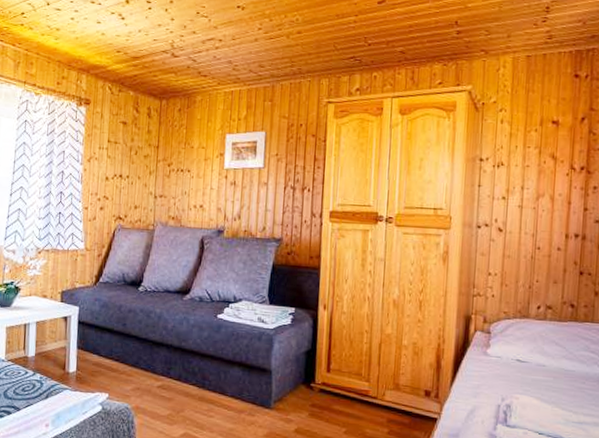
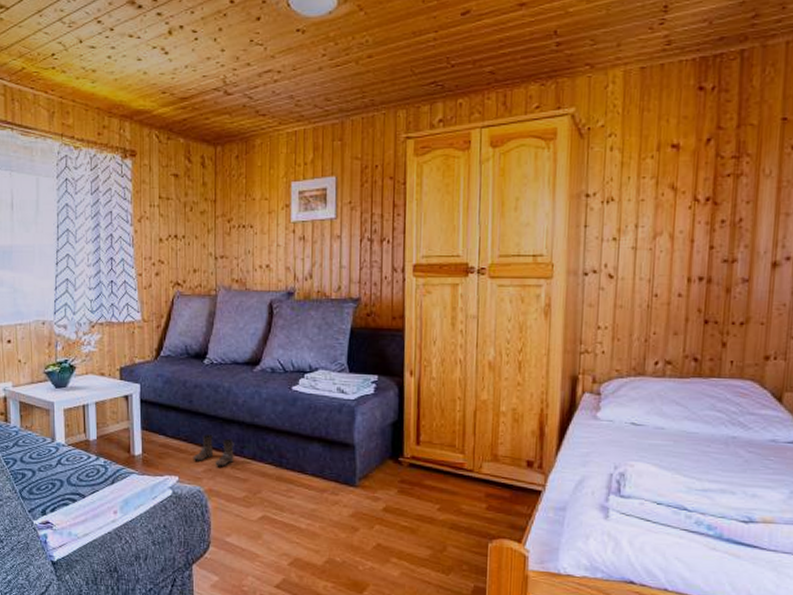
boots: none [123,355,162,386] -> present [193,435,234,466]

